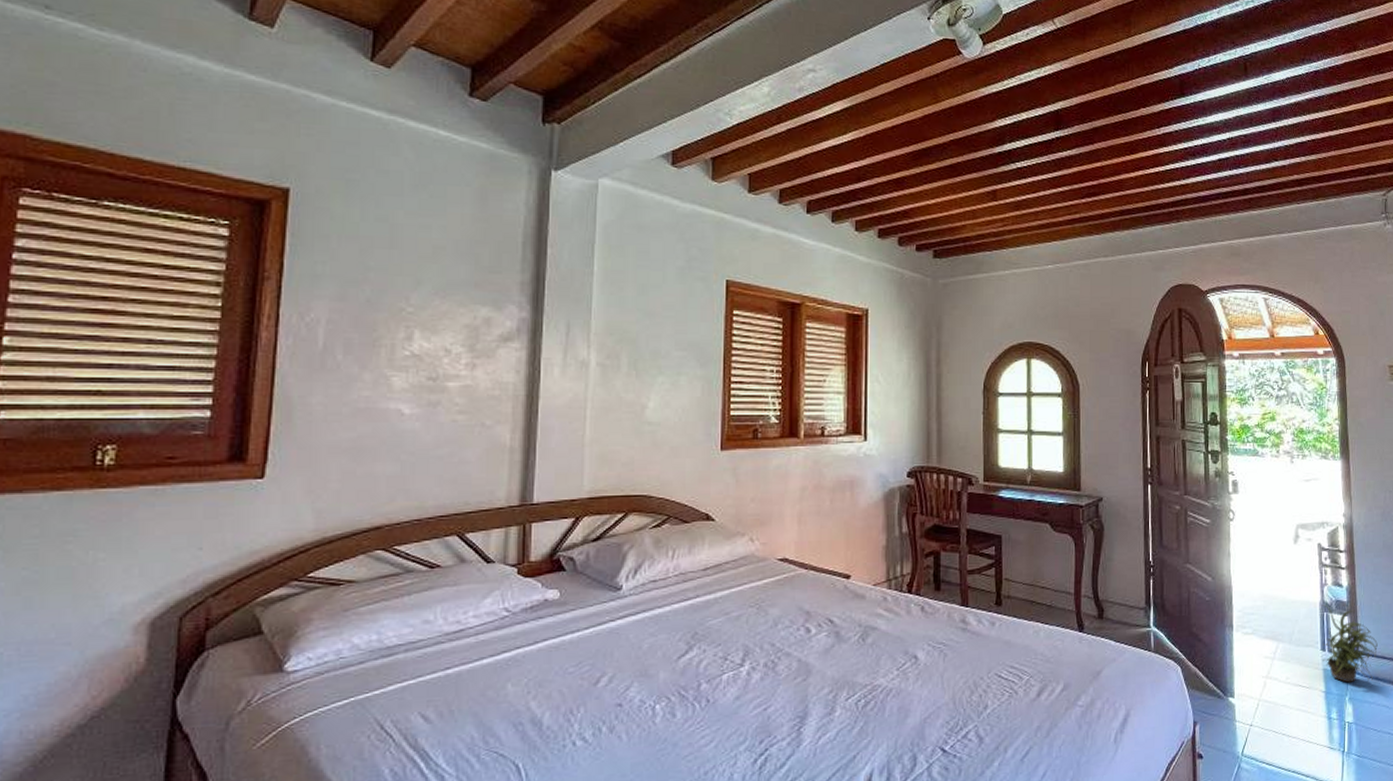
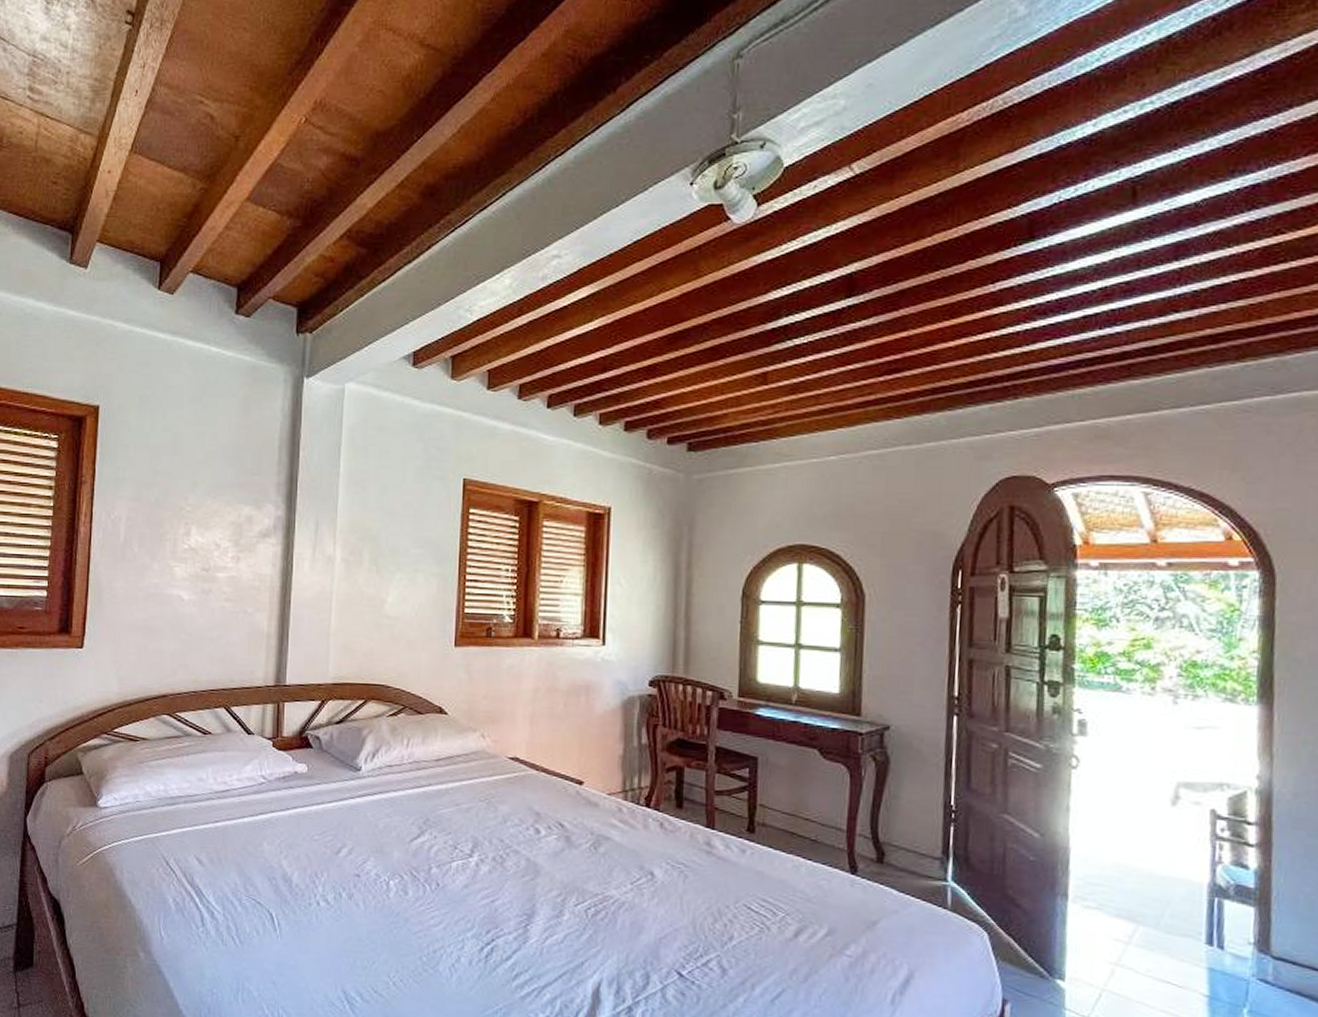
potted plant: present [1321,605,1378,683] -> none [1206,887,1304,996]

